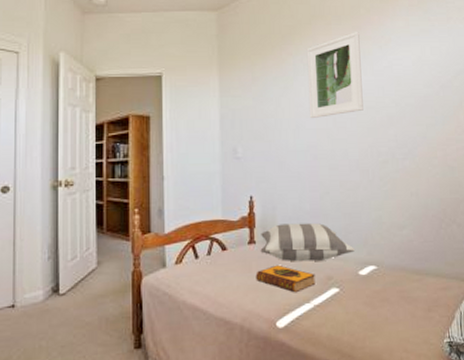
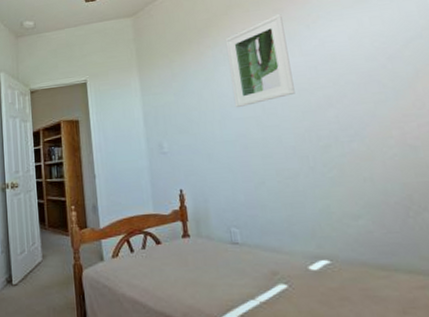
hardback book: present [255,264,315,293] -> none [192,258,259,289]
pillow: present [260,222,356,262] -> none [194,214,303,256]

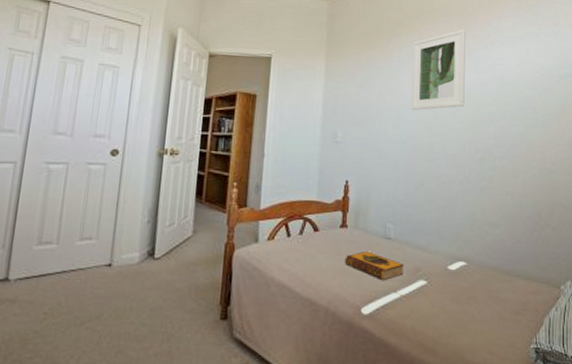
hardback book: none [192,258,259,289] -> present [344,251,404,281]

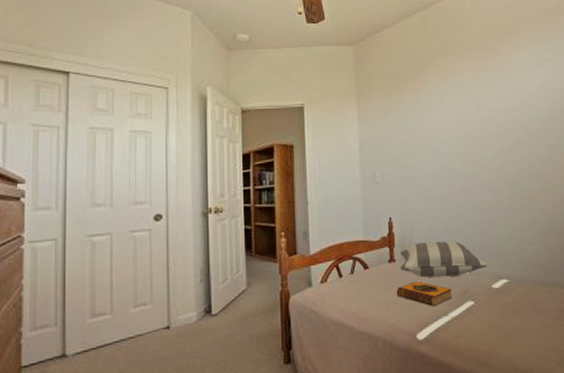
pillow: none [351,211,447,252] -> present [400,241,489,278]
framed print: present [410,29,466,110] -> none [438,62,493,143]

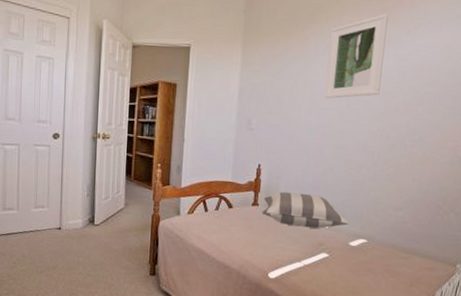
hardback book: present [396,281,452,307] -> none [255,226,308,252]
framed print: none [438,62,493,143] -> present [324,14,388,98]

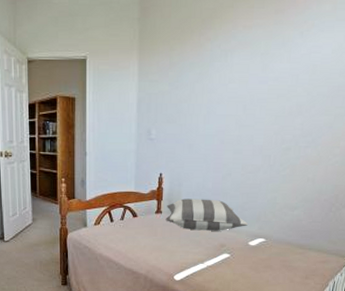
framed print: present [324,14,388,98] -> none [221,16,282,104]

